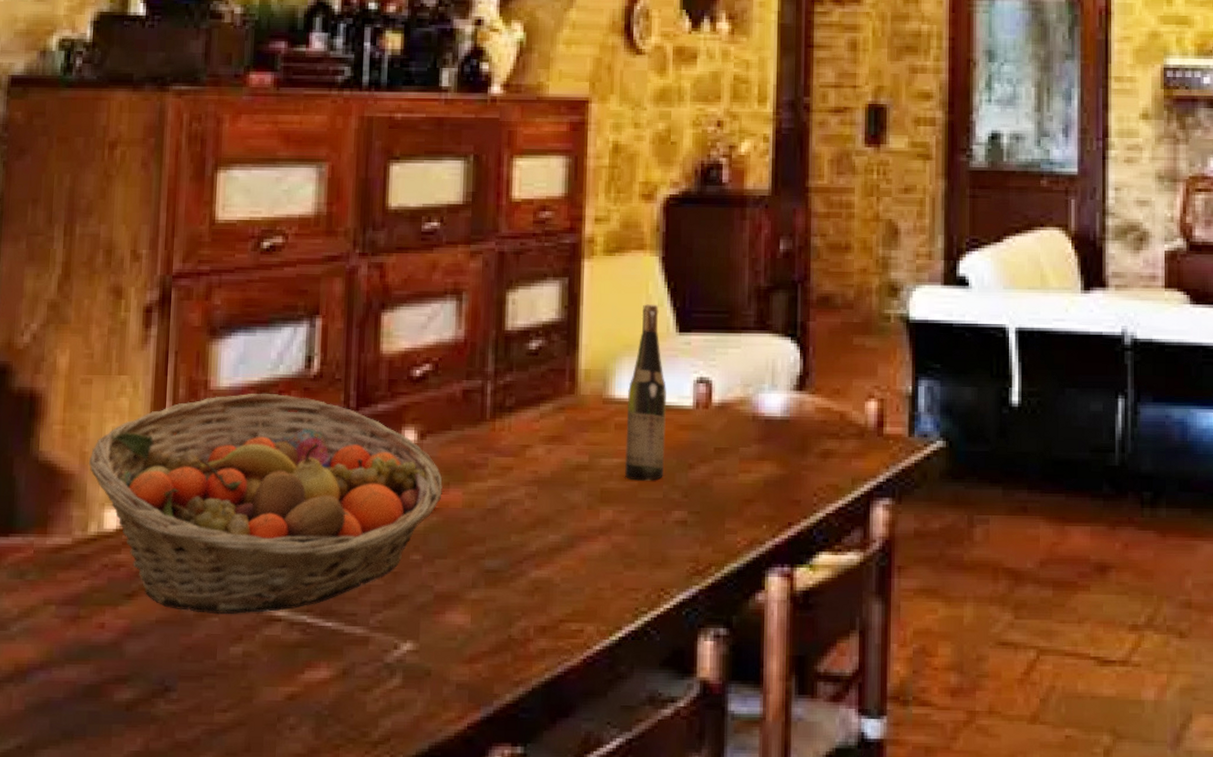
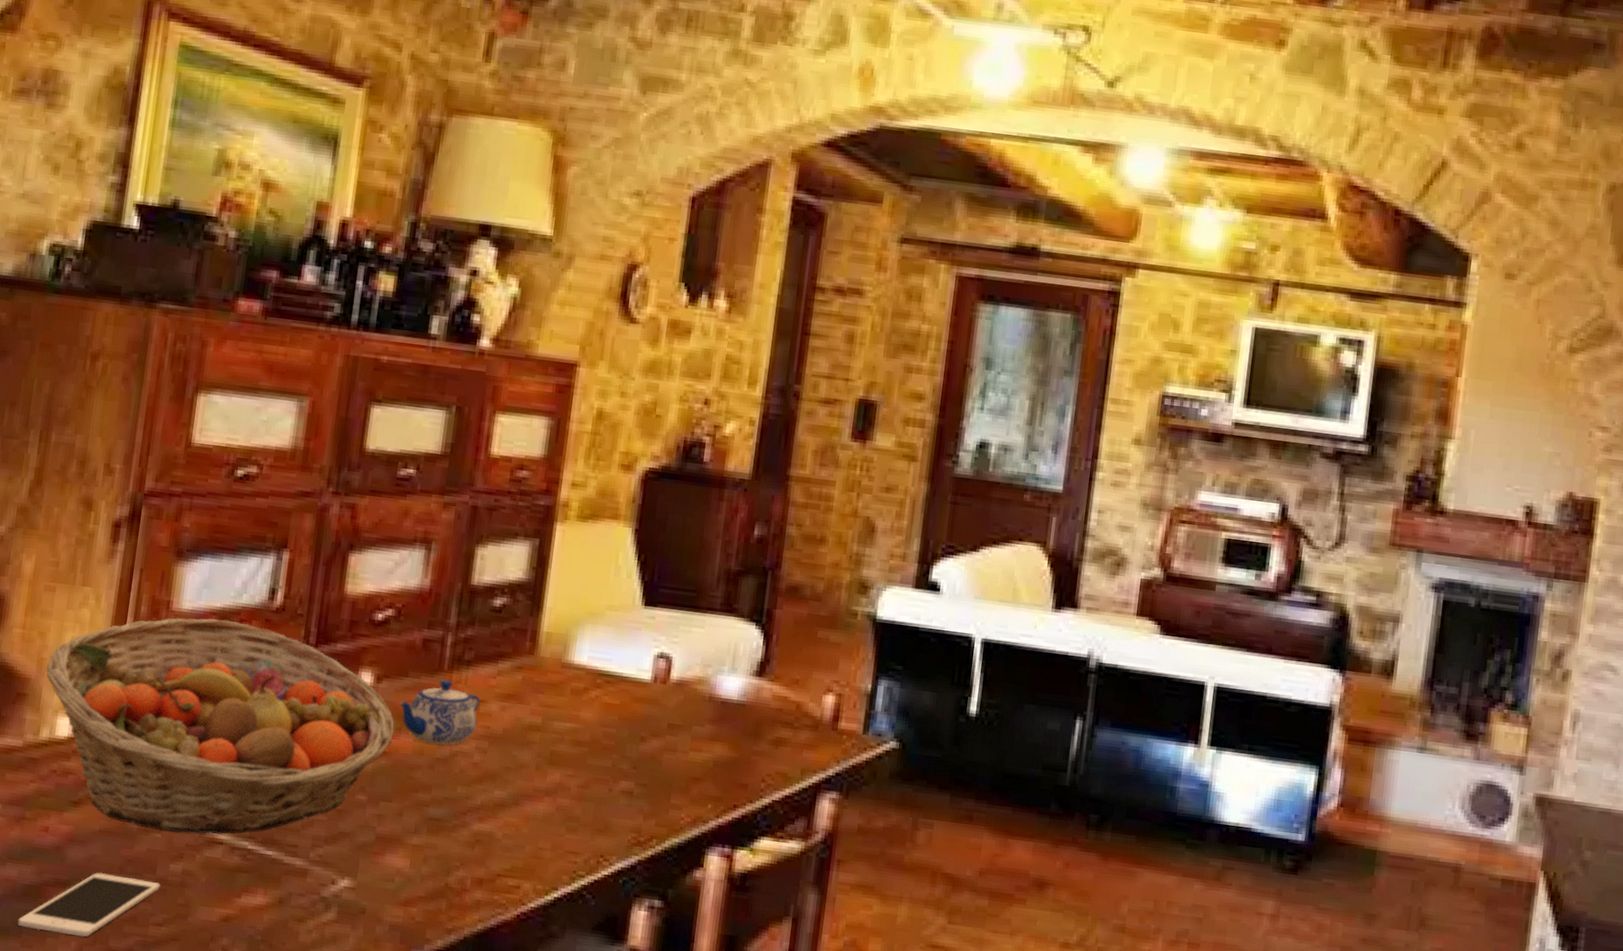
cell phone: none [81,663,222,732] -> present [18,872,160,937]
teapot: none [445,429,526,494] -> present [399,679,481,745]
wine bottle: present [624,303,667,481] -> none [576,574,627,749]

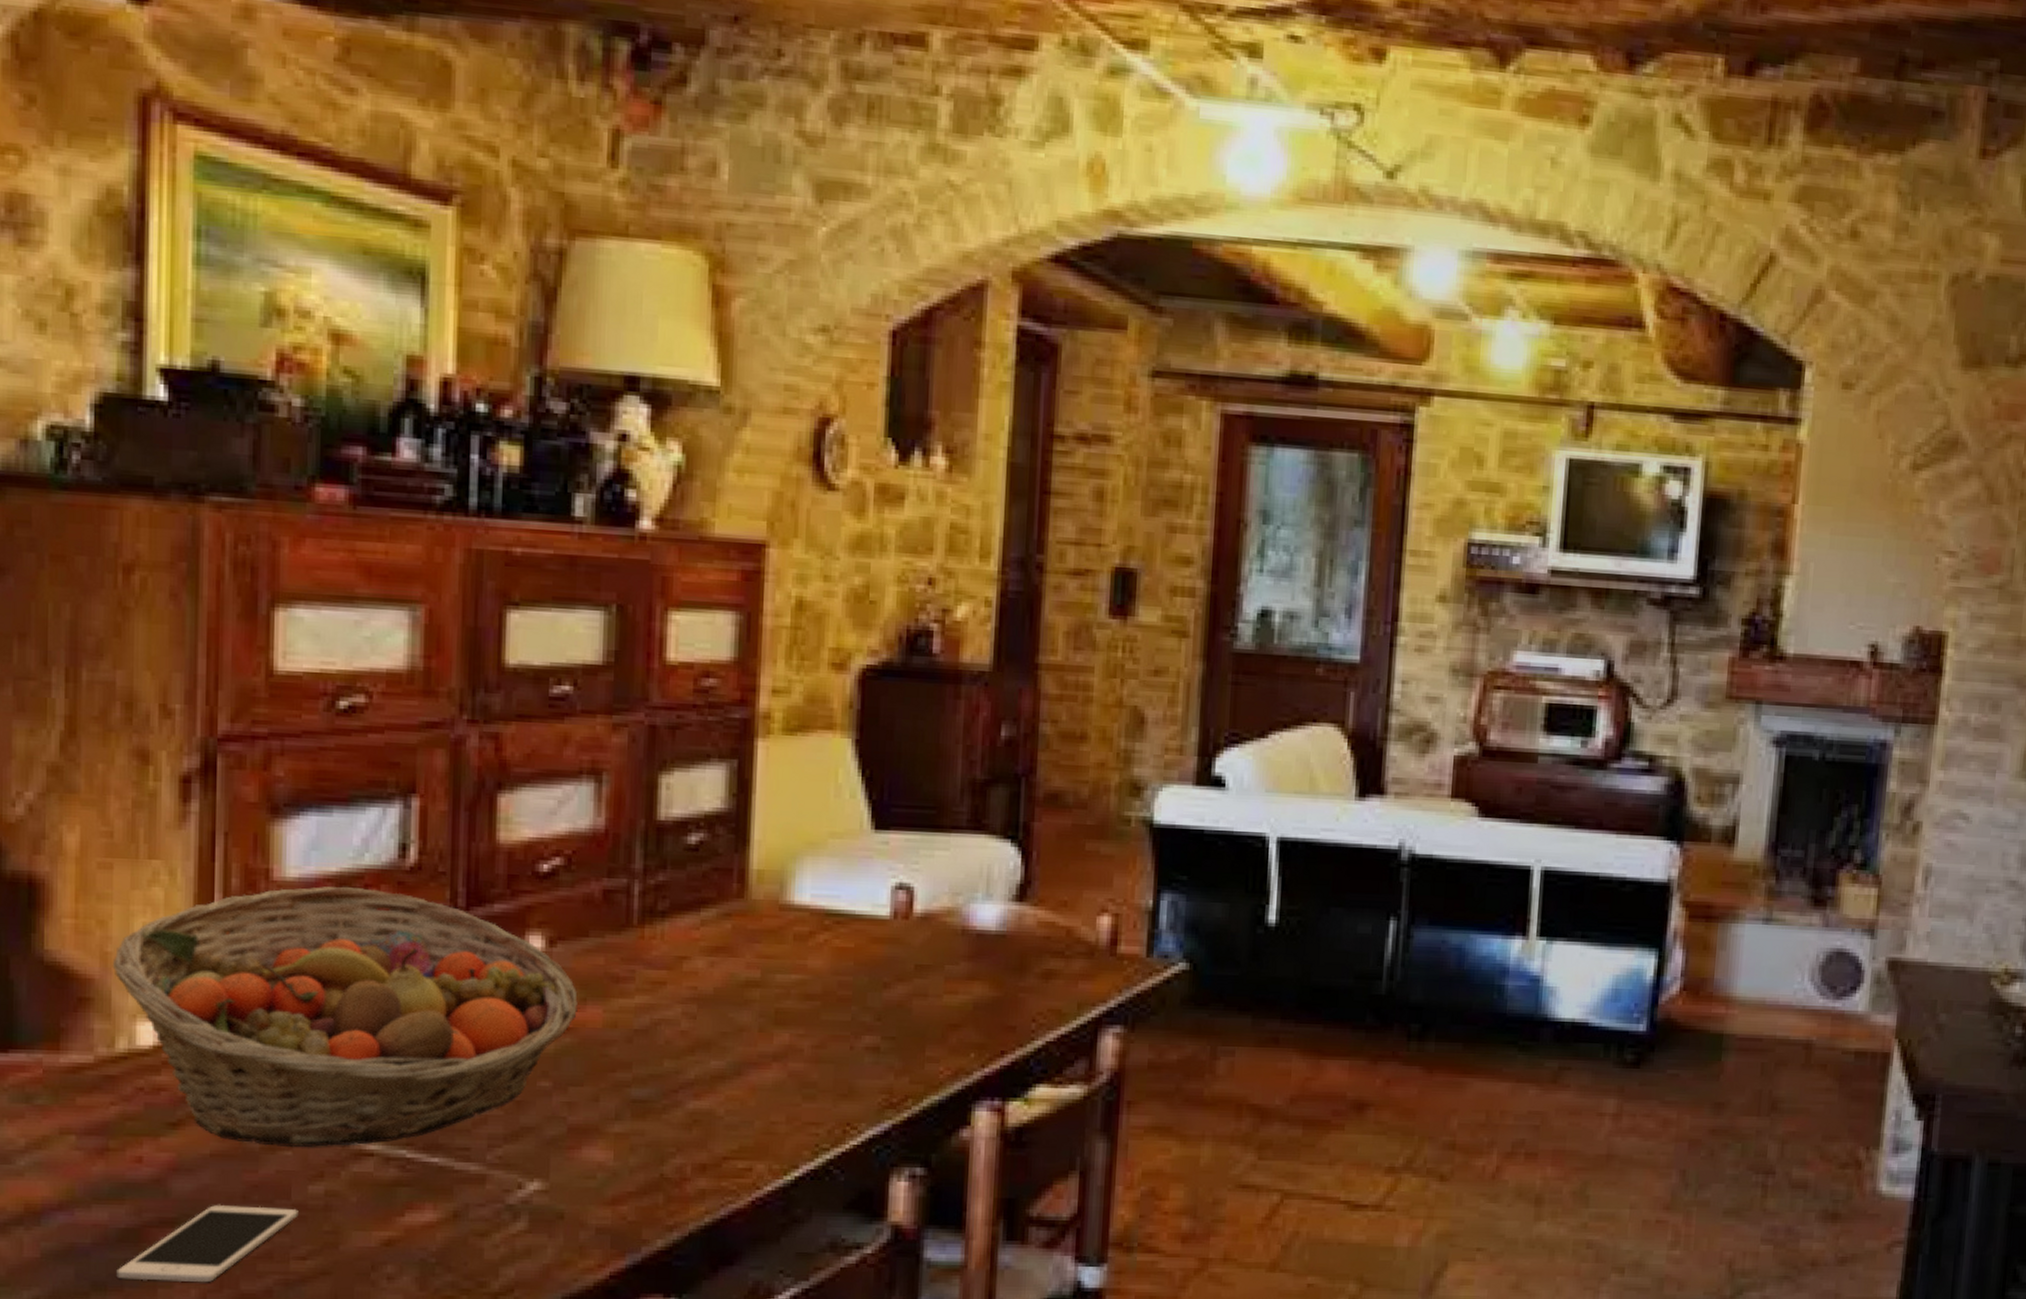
teapot: present [399,679,481,745] -> none [580,936,683,1013]

